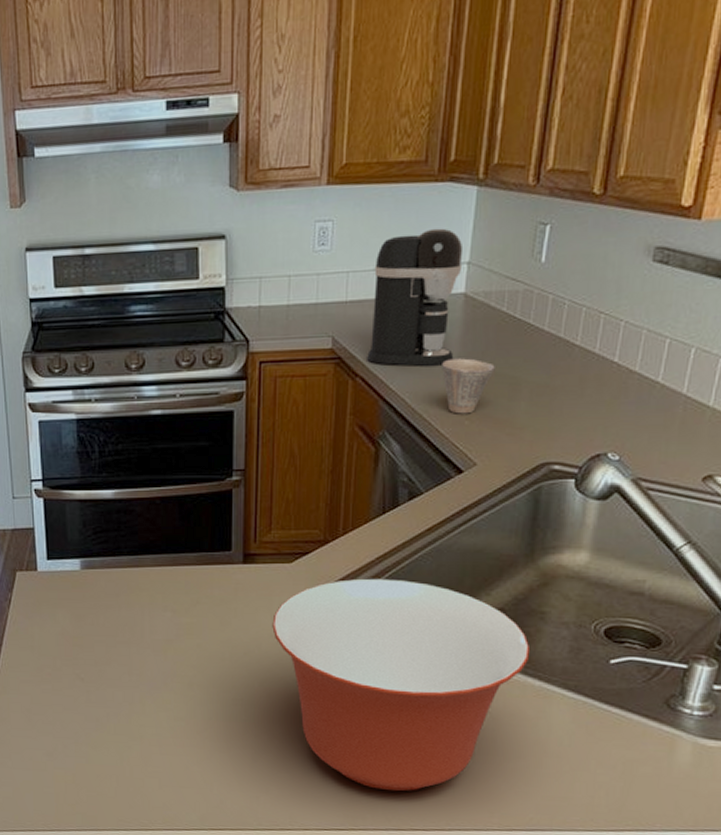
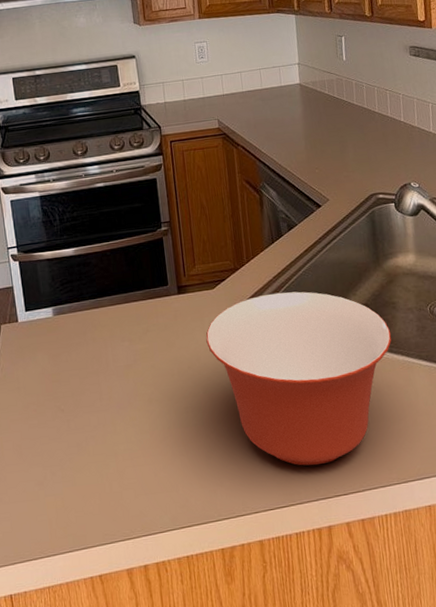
coffee maker: present [367,228,464,366] -> none [238,42,301,136]
cup: present [442,358,495,414] -> none [293,127,328,166]

